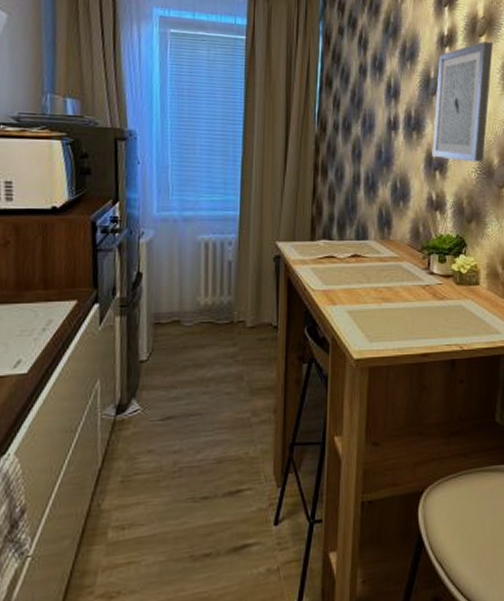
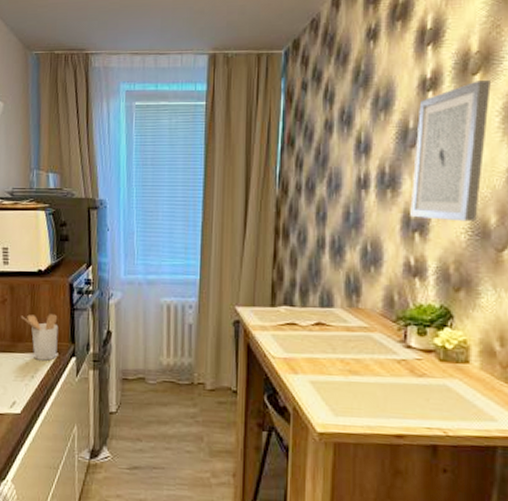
utensil holder: none [30,257,78,310] -> present [22,314,59,361]

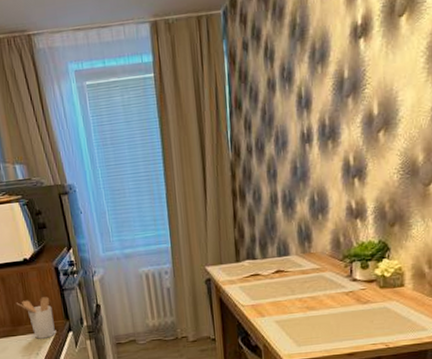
wall art: present [410,79,491,222] -> none [349,20,416,165]

